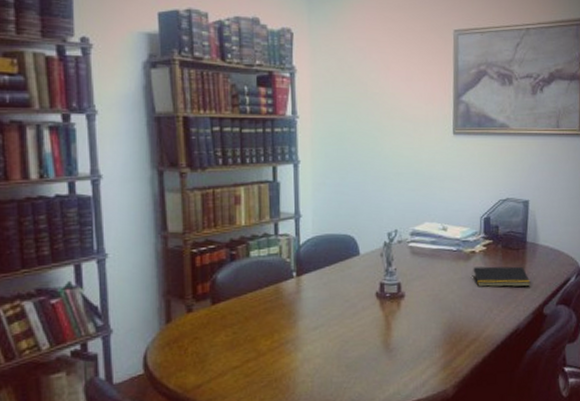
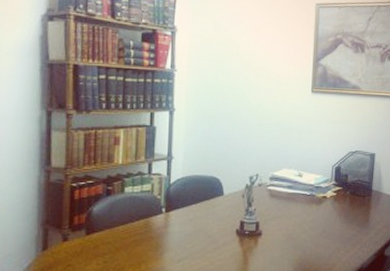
notepad: present [473,266,531,287] -> none [324,210,375,231]

